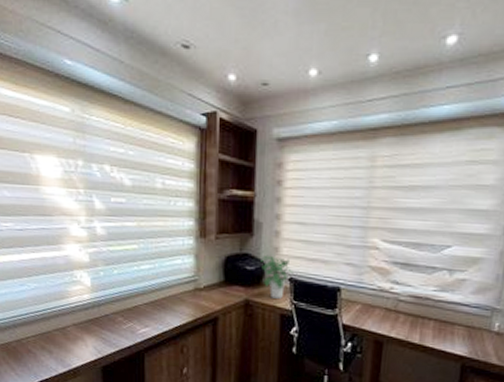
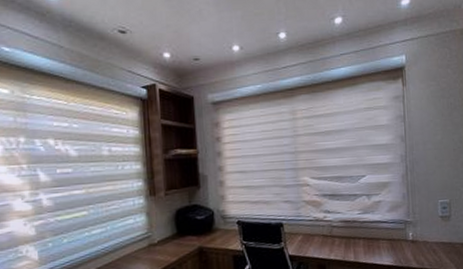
potted plant: present [260,255,293,299] -> none [209,203,240,242]

